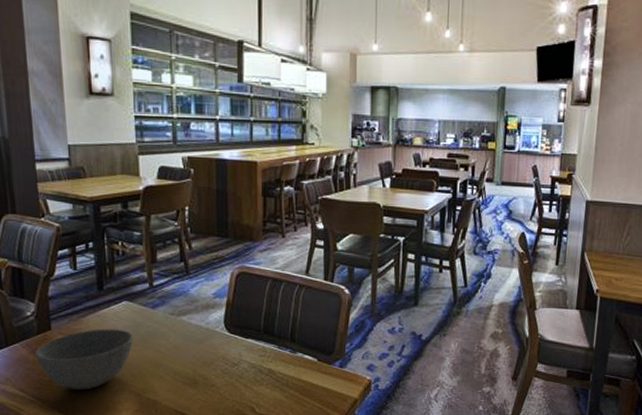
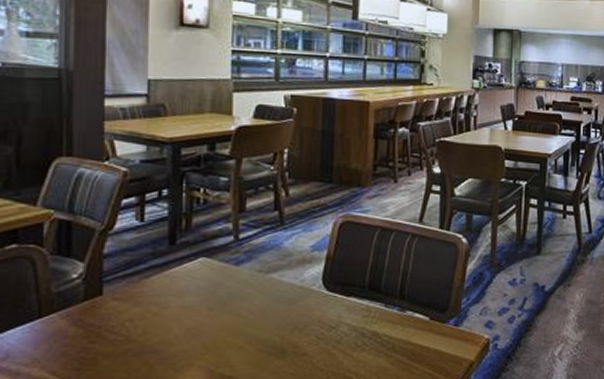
bowl: present [35,329,133,390] -> none [78,291,208,369]

